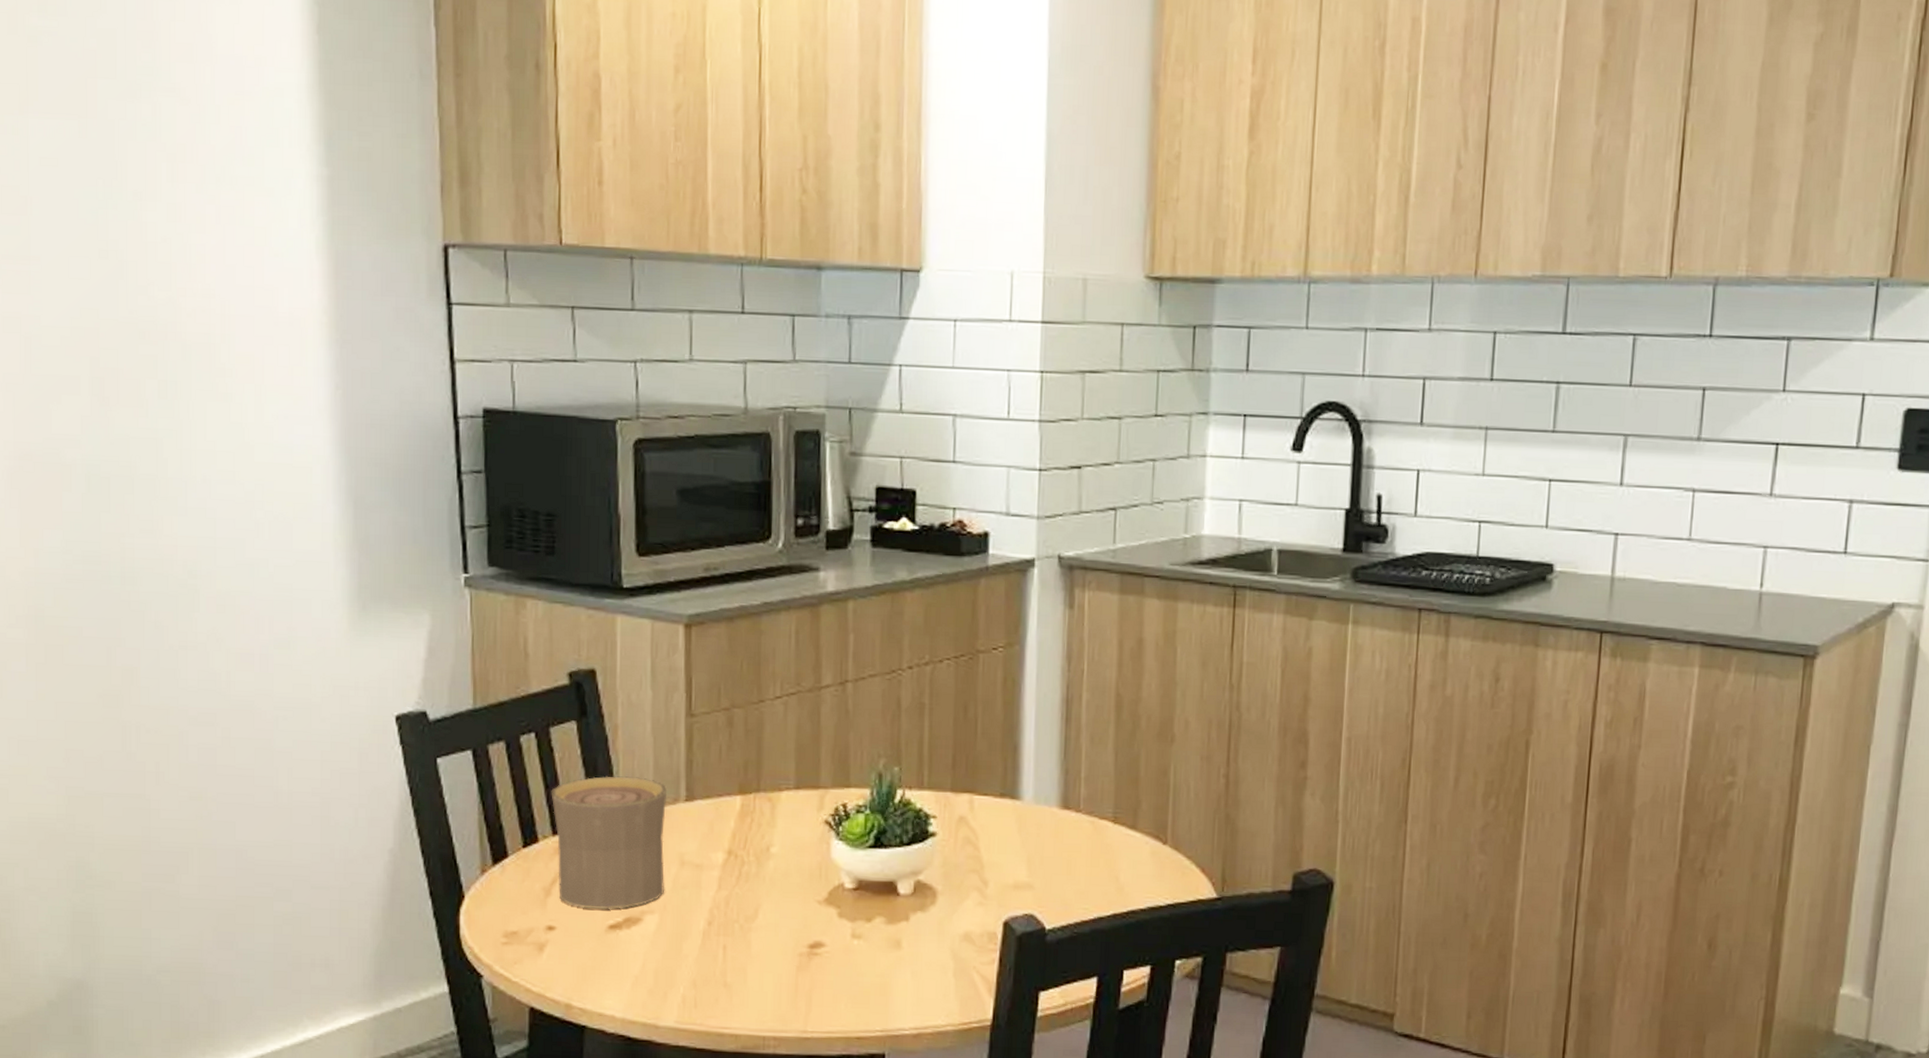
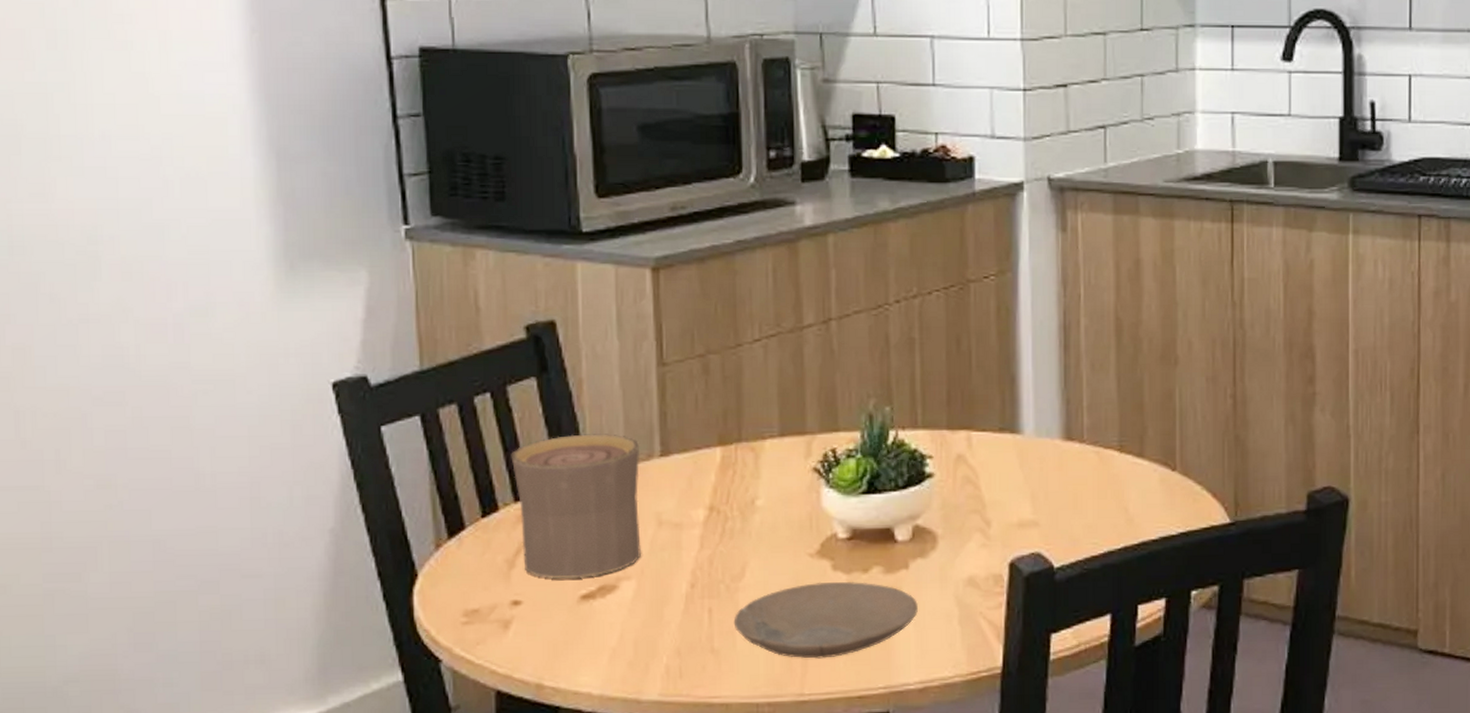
plate: none [745,927,916,1000] -> present [733,582,918,659]

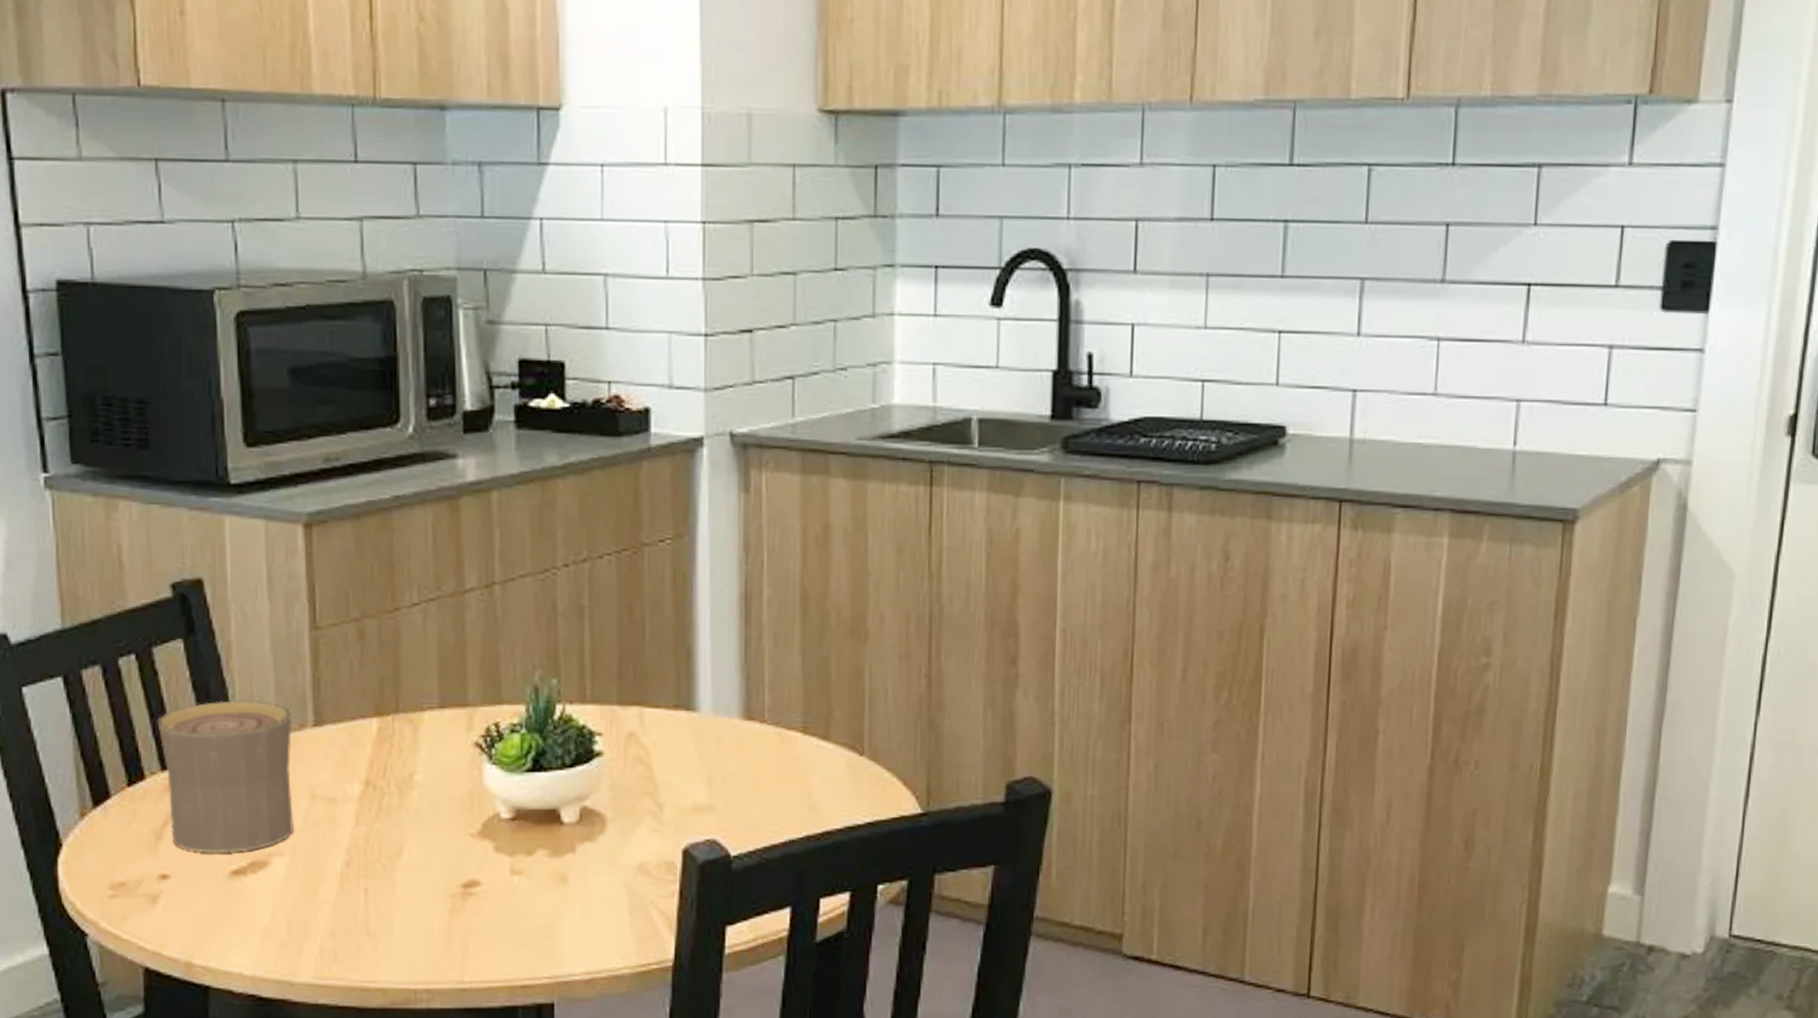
plate: present [733,582,918,659] -> none [390,864,585,945]

